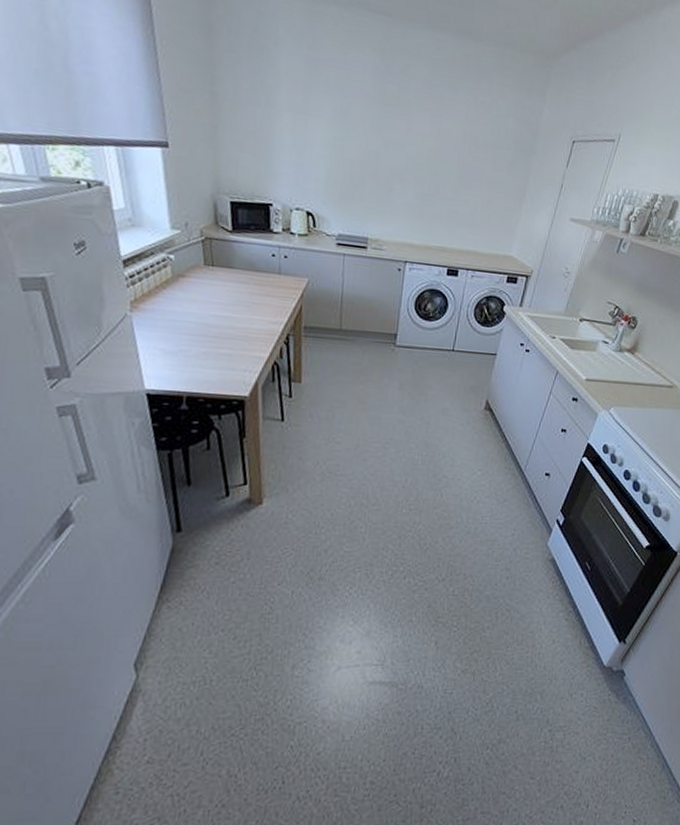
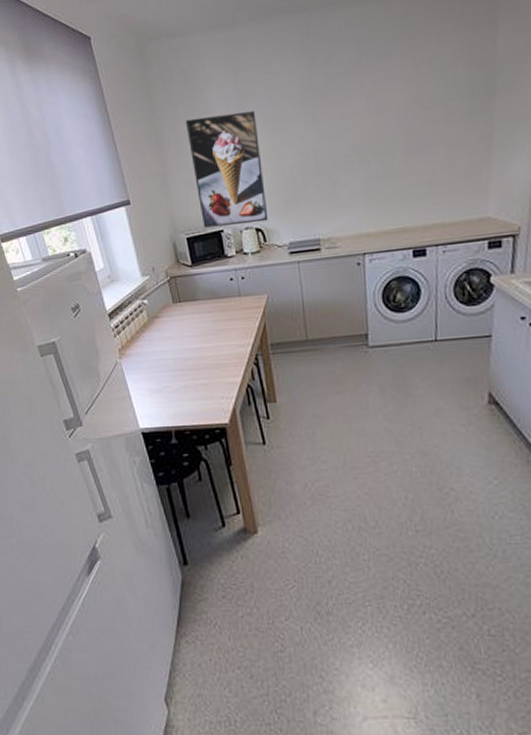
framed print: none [247,78,325,208] -> present [185,111,269,228]

